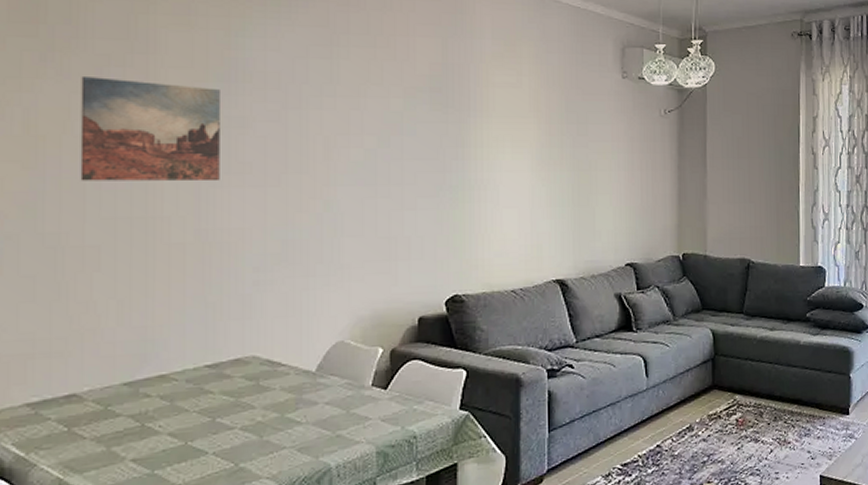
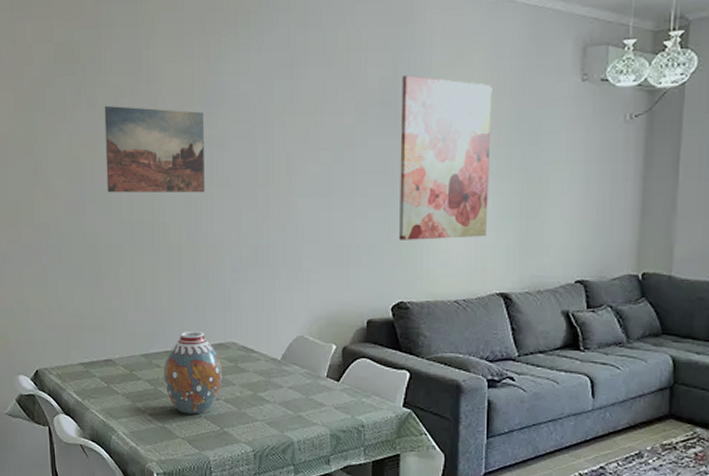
vase: none [155,346,238,453] -> present [163,330,222,415]
wall art: none [452,63,542,230] -> present [399,75,492,240]

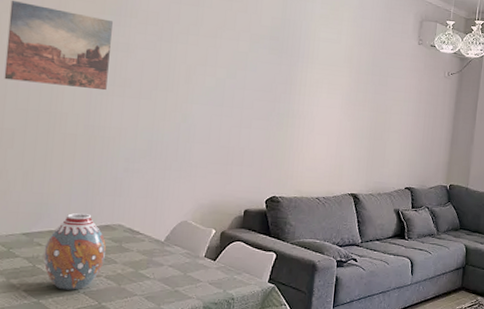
wall art: present [399,75,492,240] -> none [277,19,357,150]

